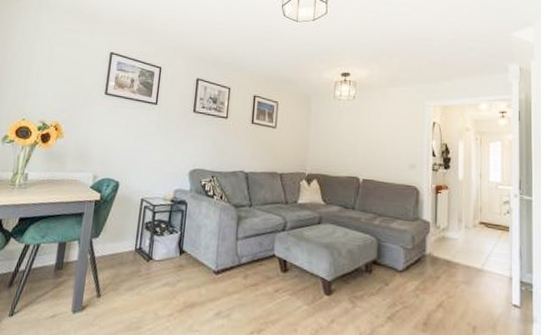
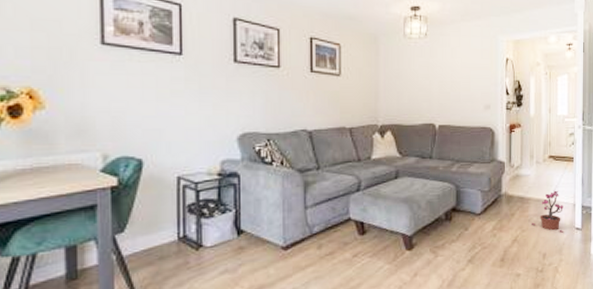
potted plant: none [460,259,497,307] -> present [532,190,563,233]

